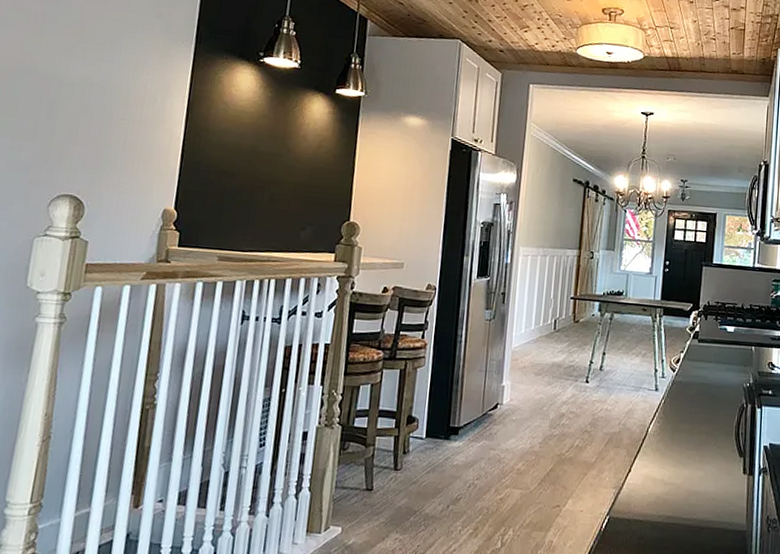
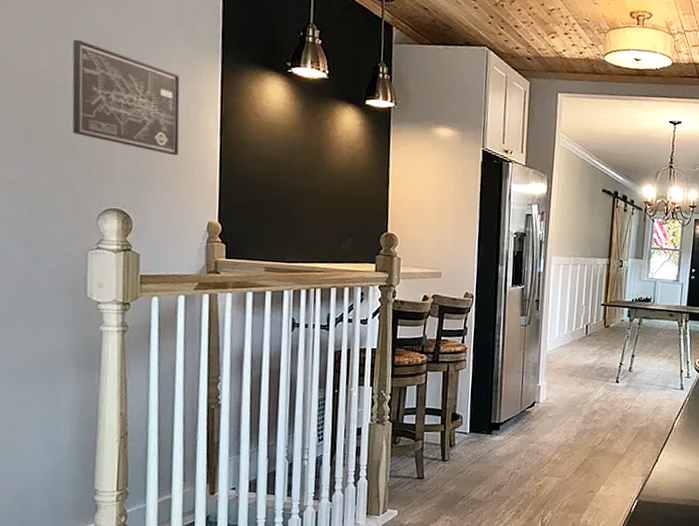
wall art: none [35,28,151,143] -> present [72,39,180,156]

